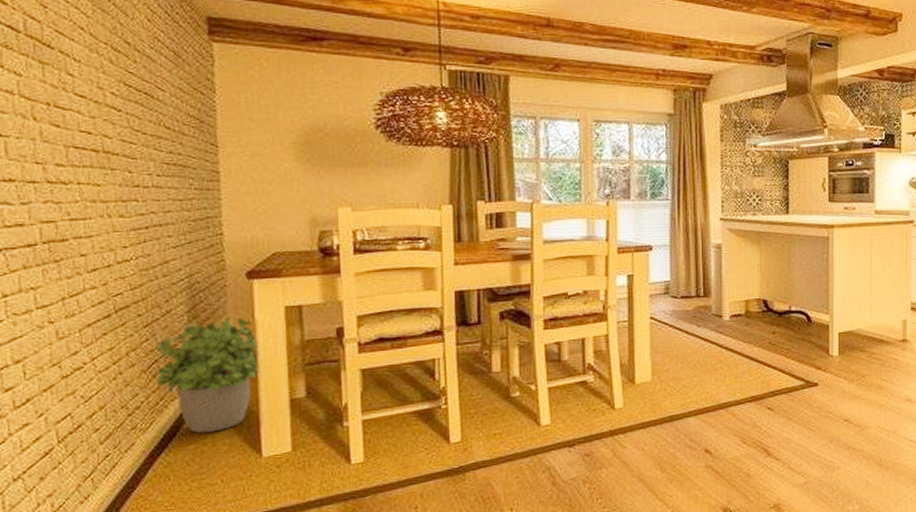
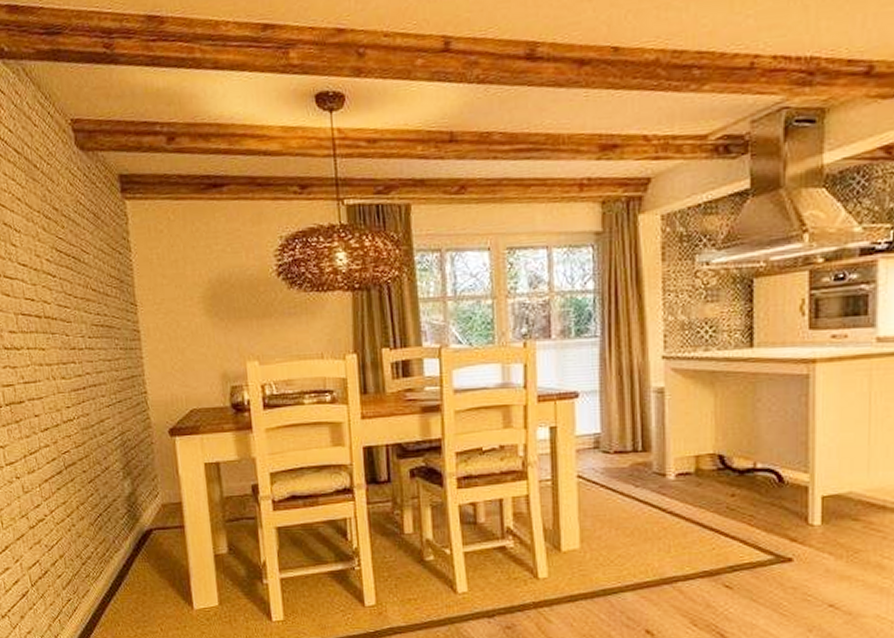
potted plant: present [155,317,260,433] -> none [99,473,187,583]

